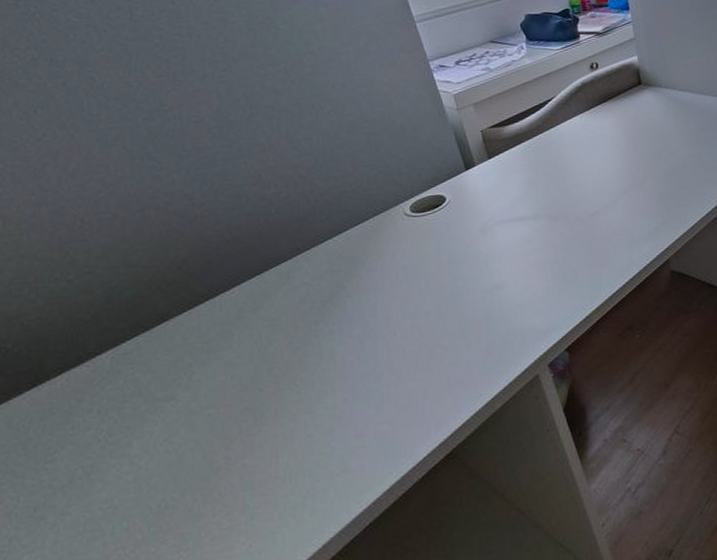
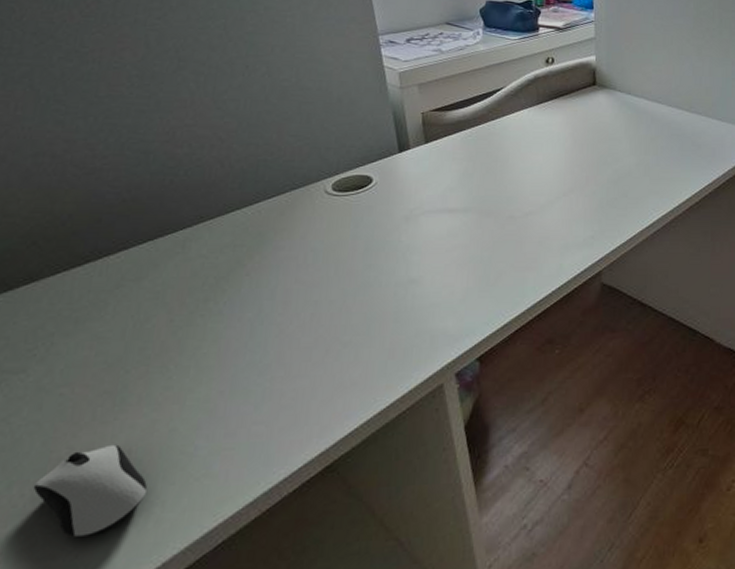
computer mouse: none [202,451,299,531] -> present [33,444,148,538]

